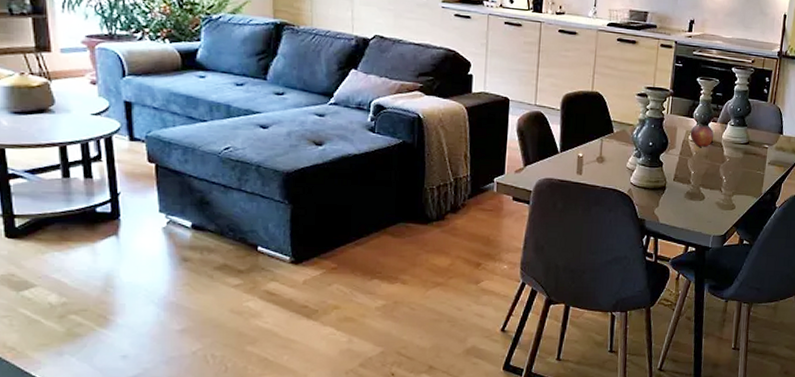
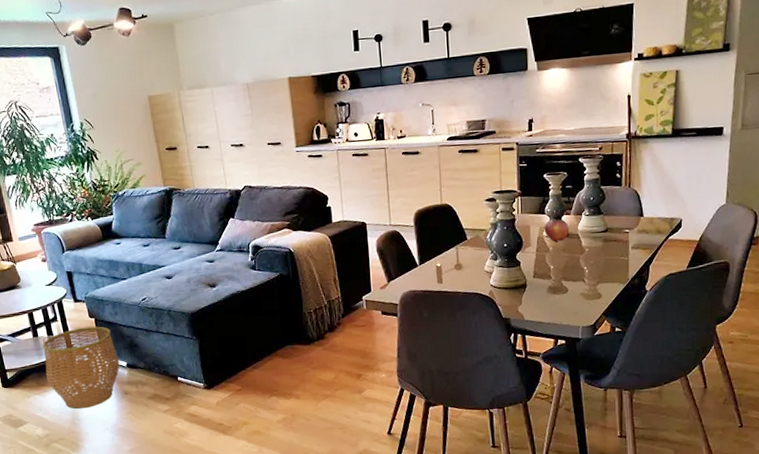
basket: none [73,173,182,275] -> present [42,326,120,409]

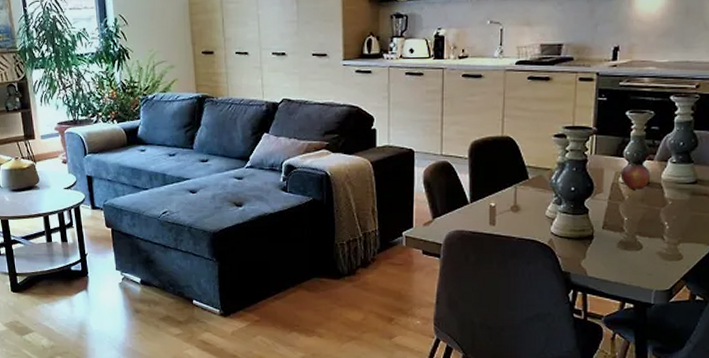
basket: present [42,326,120,409] -> none [56,236,133,323]

